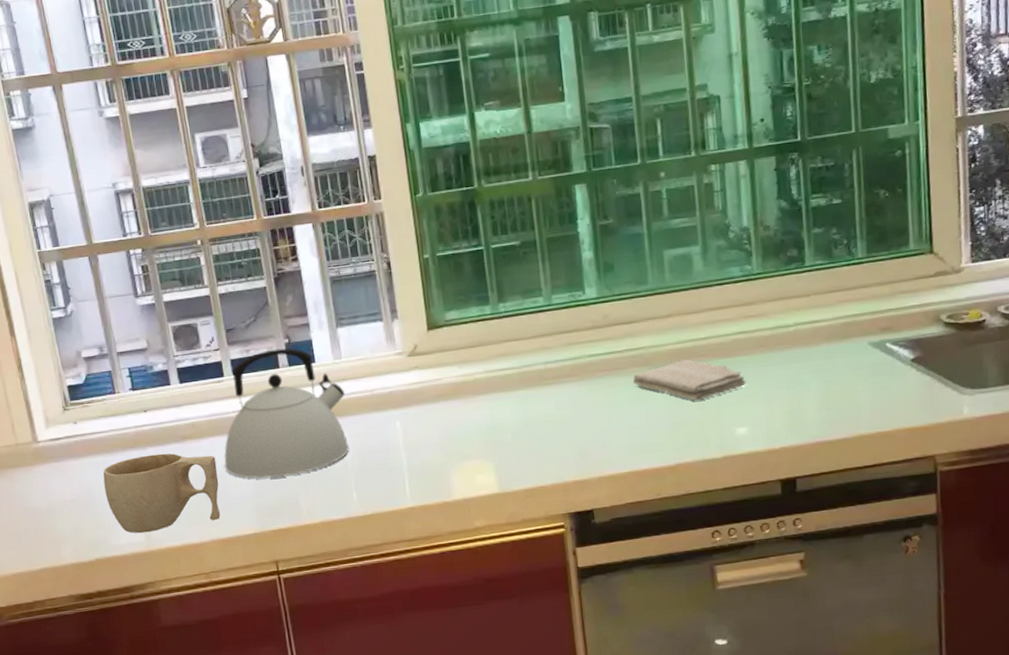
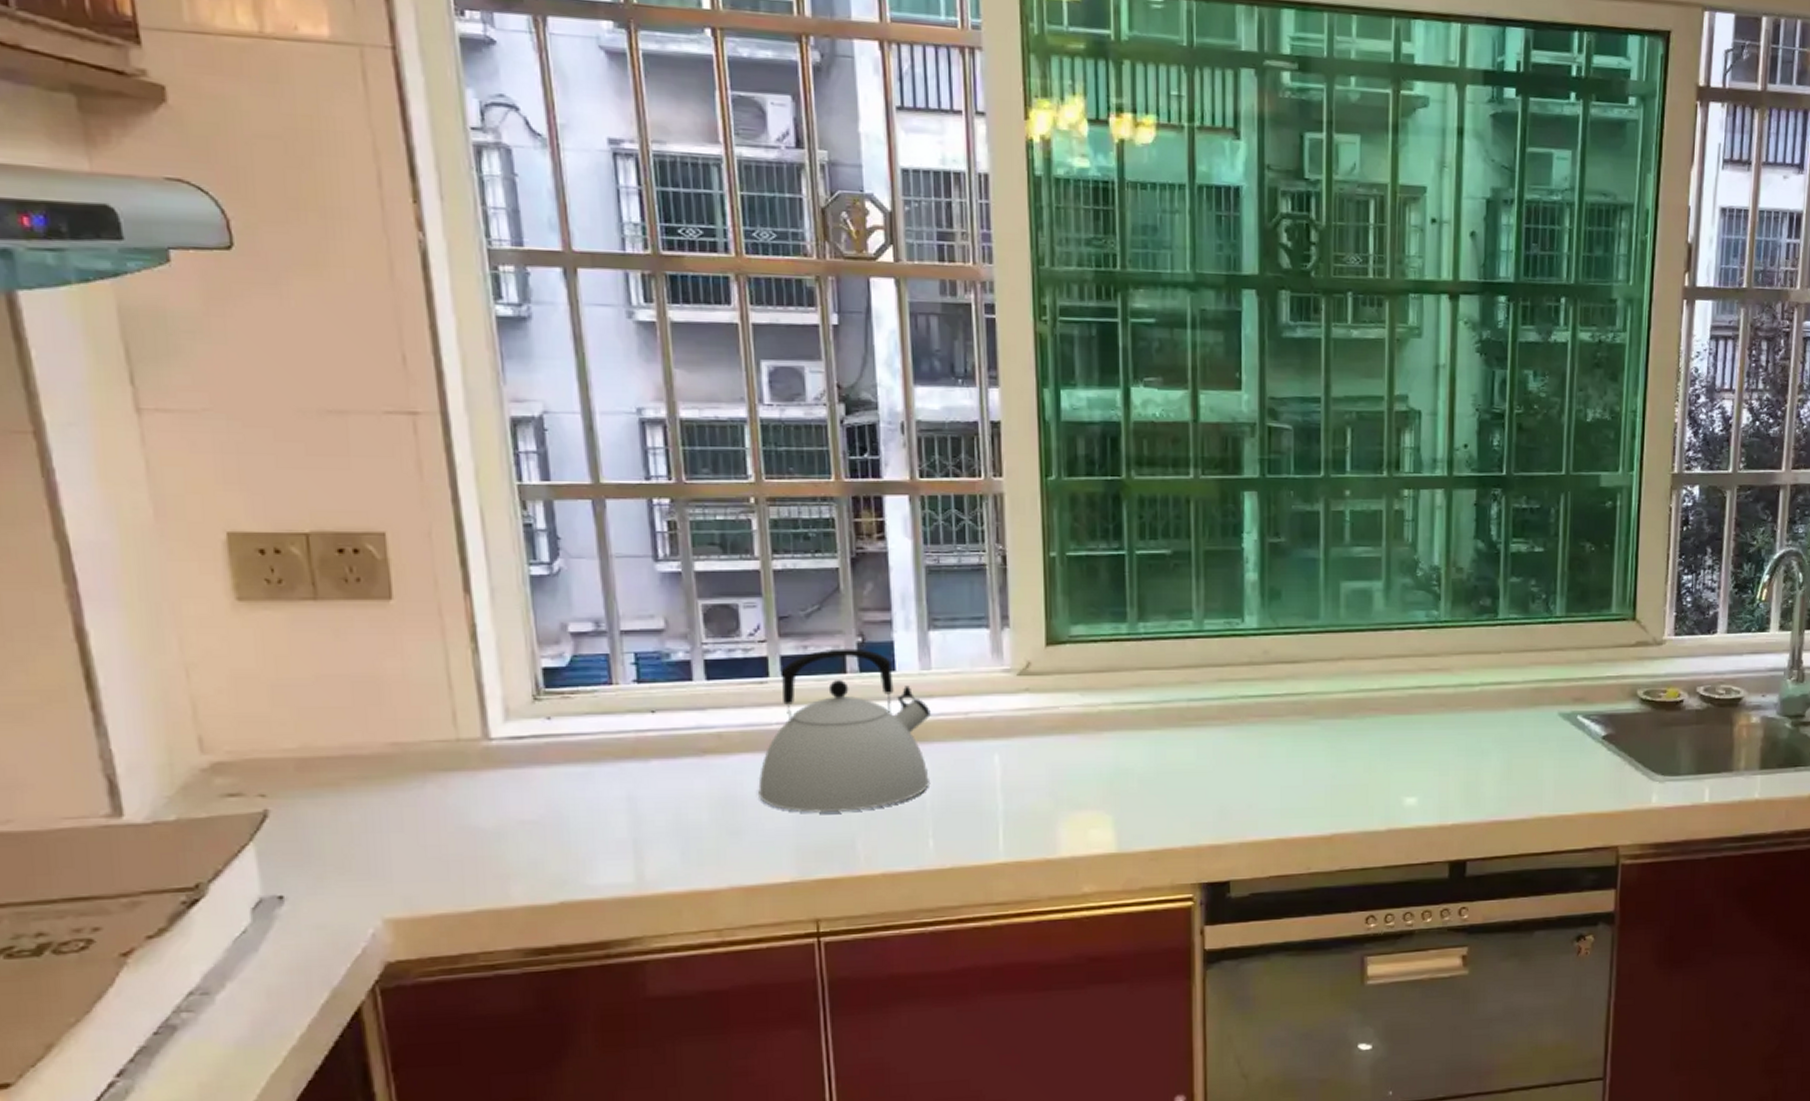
cup: present [103,453,221,534] -> none [582,769,748,872]
washcloth: present [632,359,747,401] -> none [1290,712,1422,762]

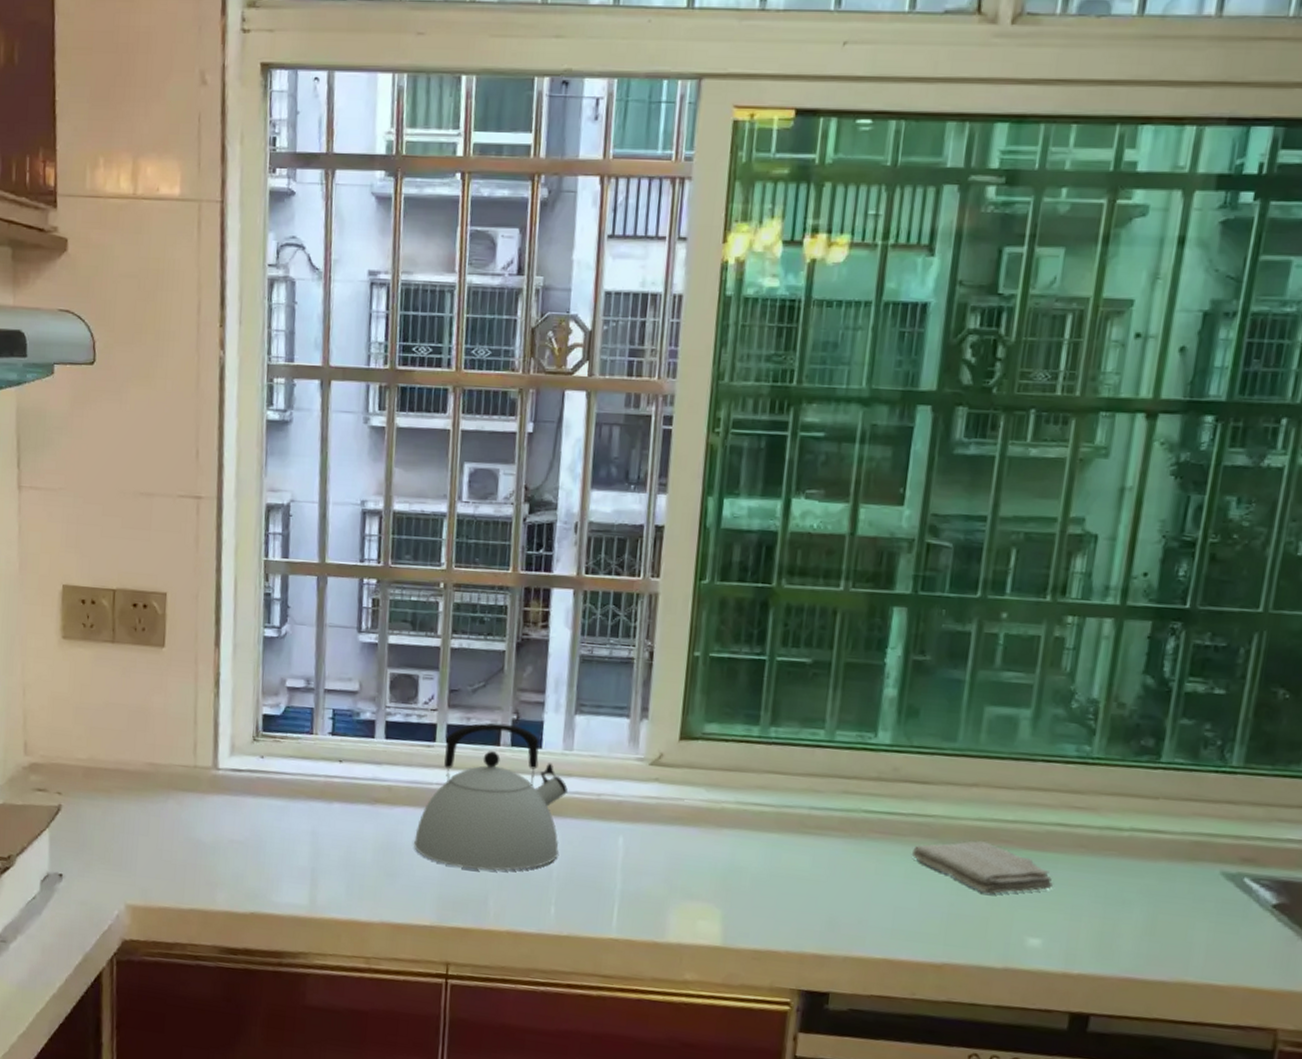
washcloth: none [1290,712,1422,762] -> present [911,840,1054,895]

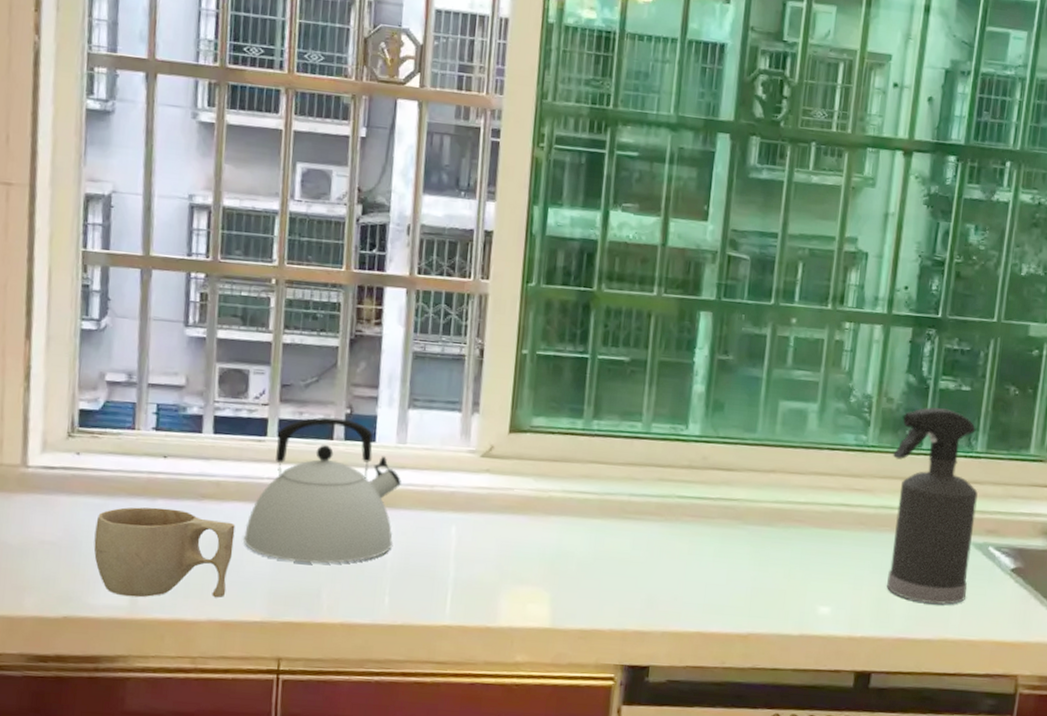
cup: none [276,809,406,901] -> present [93,507,236,598]
washcloth: present [911,840,1054,895] -> none [719,521,840,569]
spray bottle: none [1112,713,1232,943] -> present [887,407,978,605]

